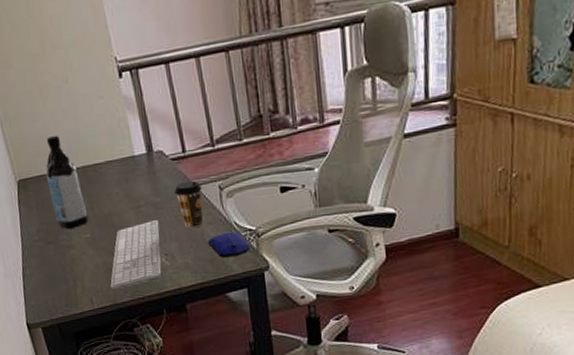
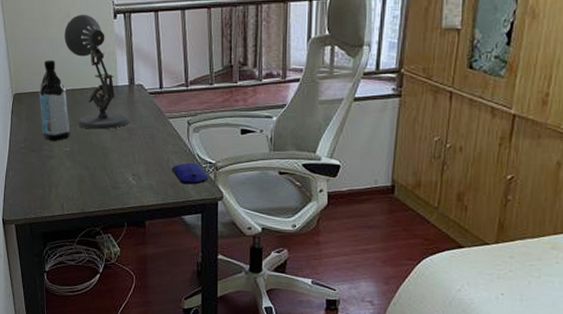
desk lamp: none [64,76,154,210] -> present [64,14,130,130]
keyboard: present [110,220,161,291] -> none [81,143,131,200]
coffee cup: present [174,180,204,229] -> none [148,113,173,155]

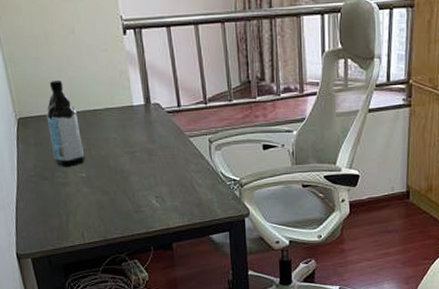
desk lamp: present [64,14,130,130] -> none [70,30,149,153]
computer mouse: present [172,162,209,185] -> none [196,180,234,203]

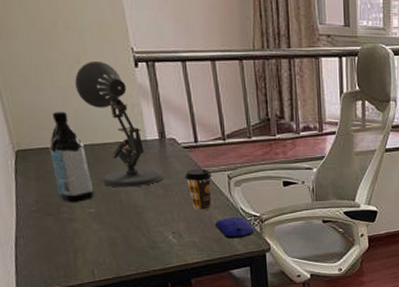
desk lamp: none [70,30,149,153] -> present [75,60,164,188]
coffee cup: none [168,132,193,176] -> present [185,168,212,211]
computer mouse: none [196,180,234,203] -> present [215,216,254,239]

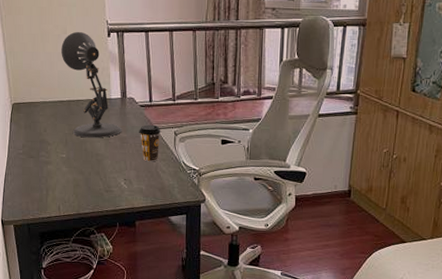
water bottle: present [49,111,94,203] -> none [37,72,67,149]
computer mouse: present [215,216,254,239] -> none [160,169,193,189]

